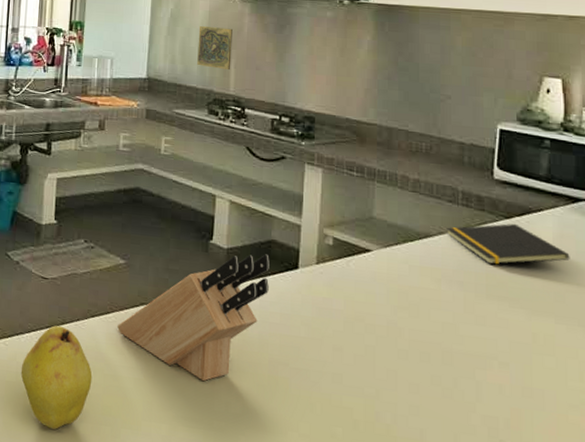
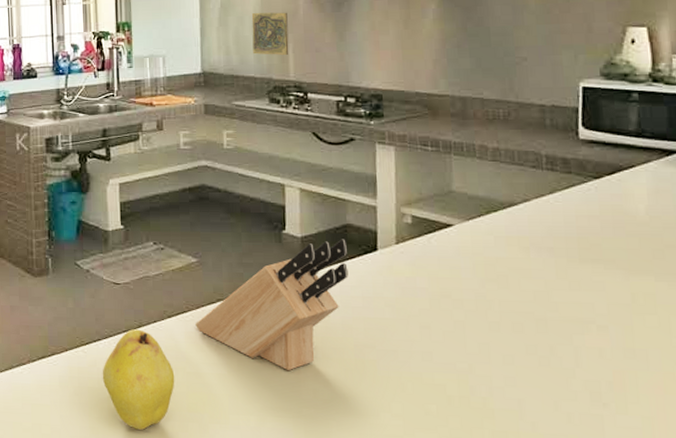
notepad: present [447,223,570,265] -> none [532,183,668,227]

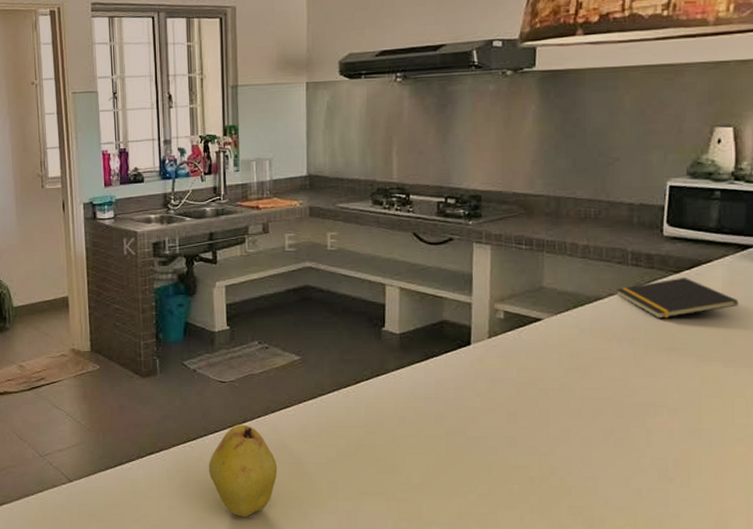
knife block: present [195,239,348,371] -> none [298,334,444,459]
decorative tile: present [251,12,289,55] -> none [357,114,393,158]
notepad: none [532,183,668,227] -> present [616,277,739,319]

